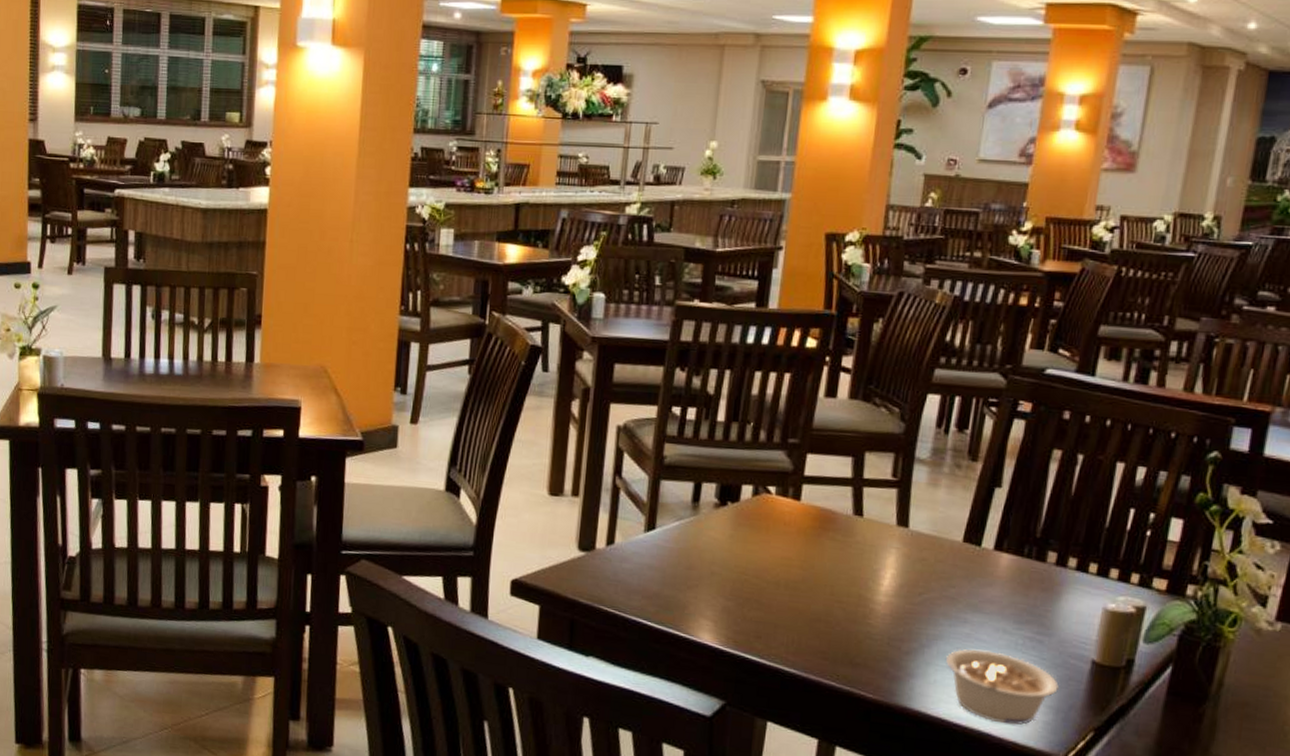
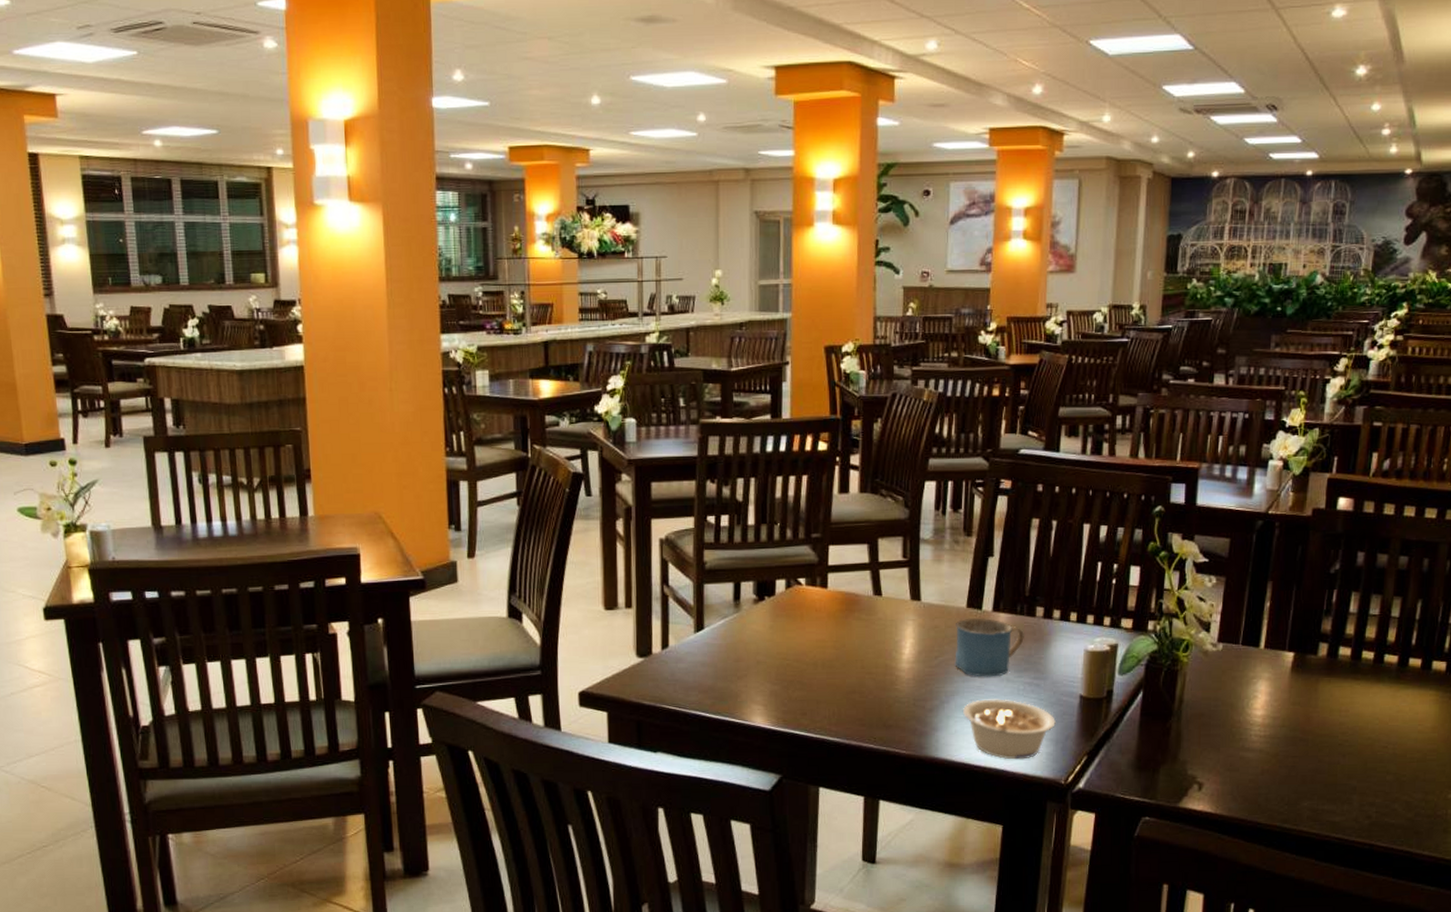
mug: none [941,554,1030,626] -> present [955,618,1024,677]

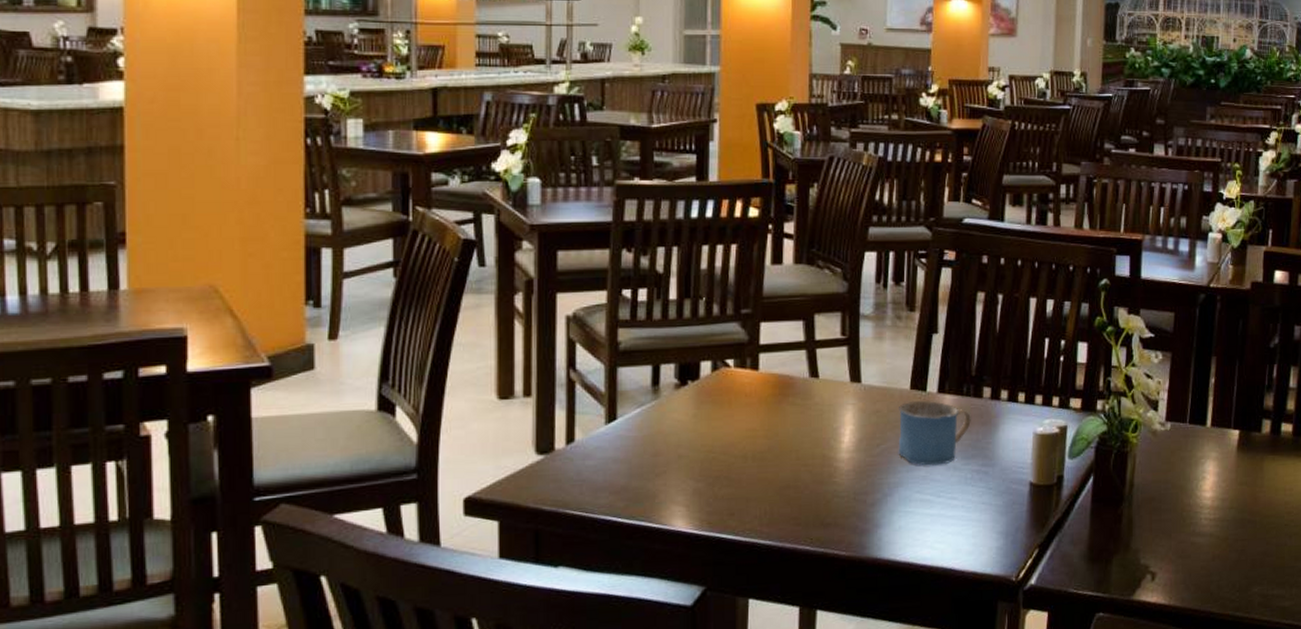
legume: present [962,699,1056,760] -> none [906,489,1005,557]

